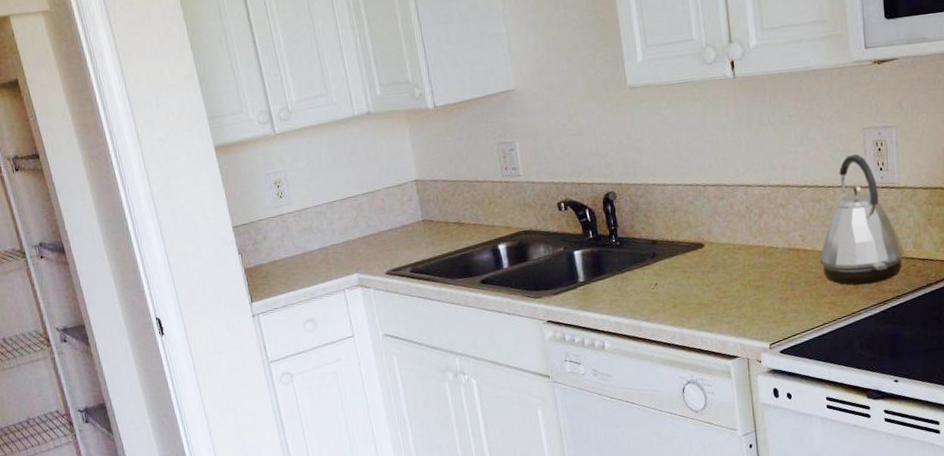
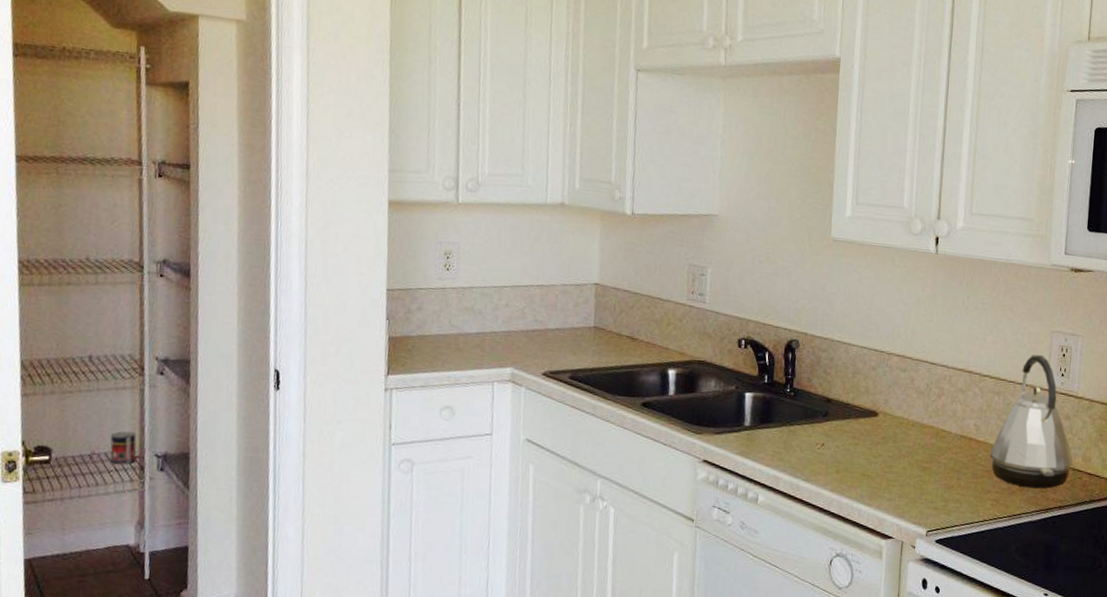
can: none [38,395,64,425] -> present [110,431,137,465]

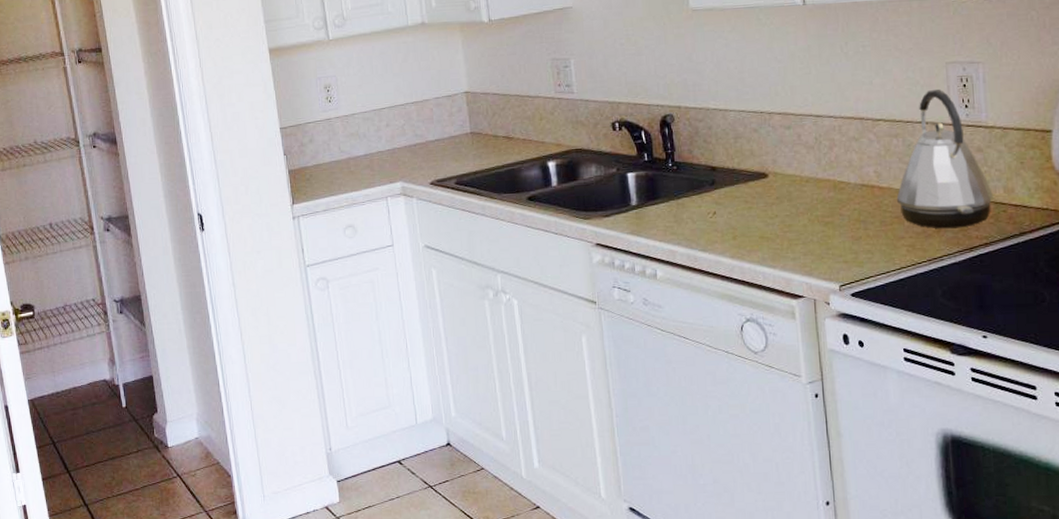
can: present [110,431,137,465] -> none [76,283,100,313]

